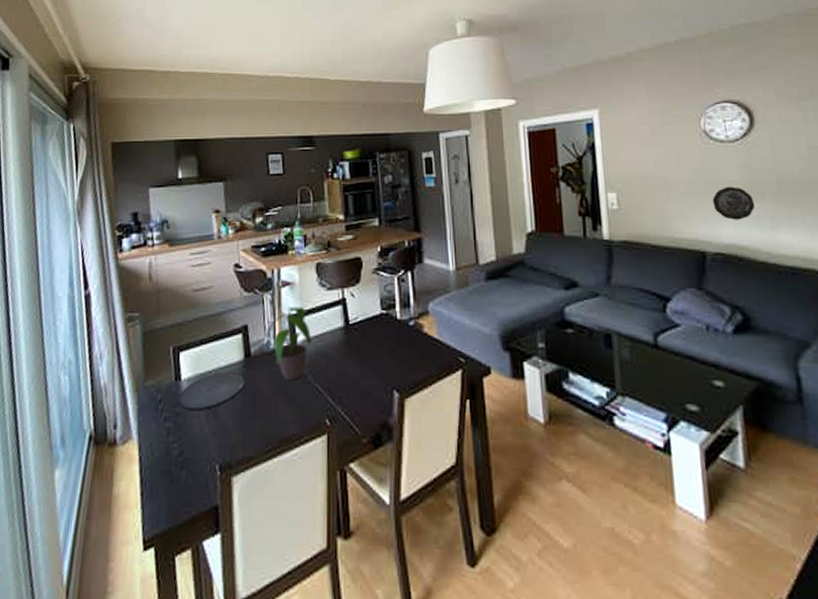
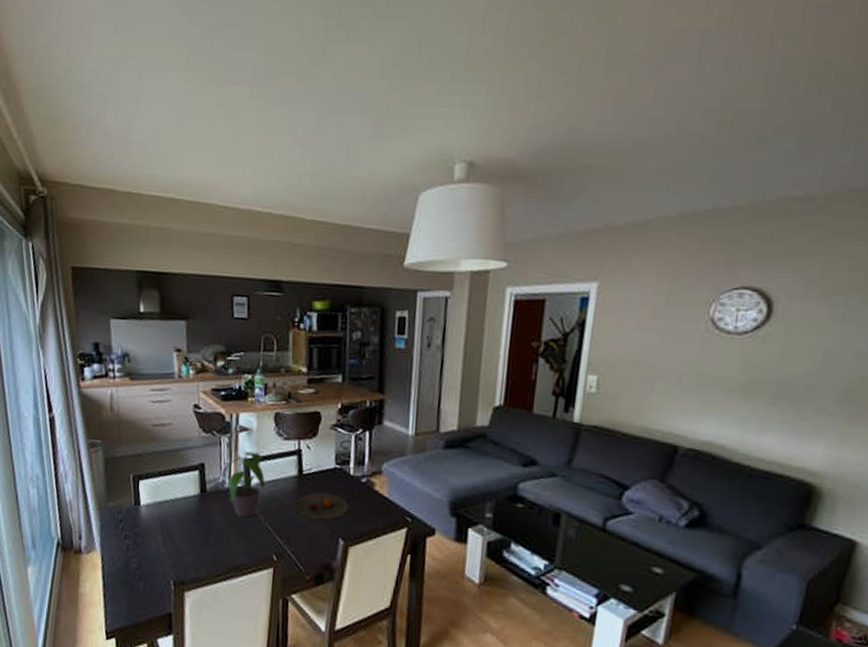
plate: present [178,371,245,411] -> none [137,502,200,534]
plate: none [343,342,400,372] -> present [294,492,349,520]
decorative plate: present [712,186,756,220] -> none [699,382,746,419]

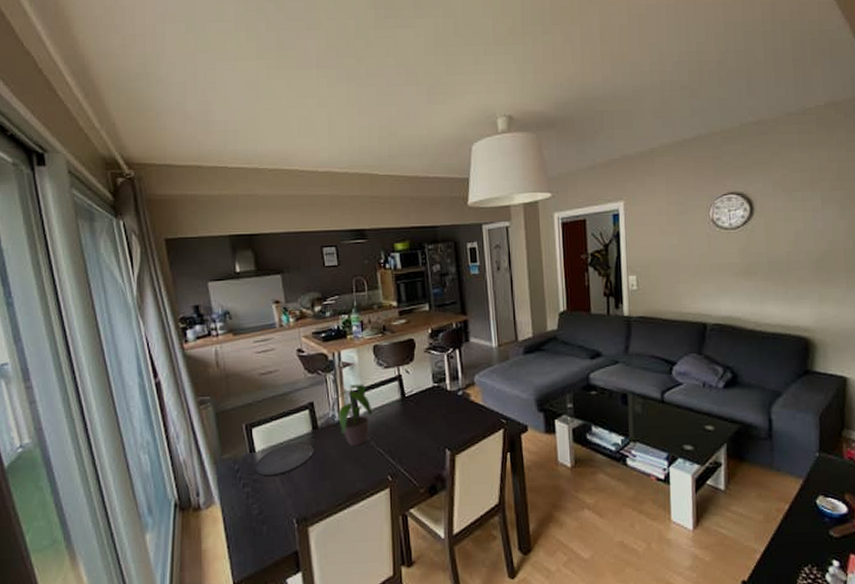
plate: none [137,502,200,534] -> present [254,442,314,477]
plate: present [294,492,349,520] -> none [401,410,451,436]

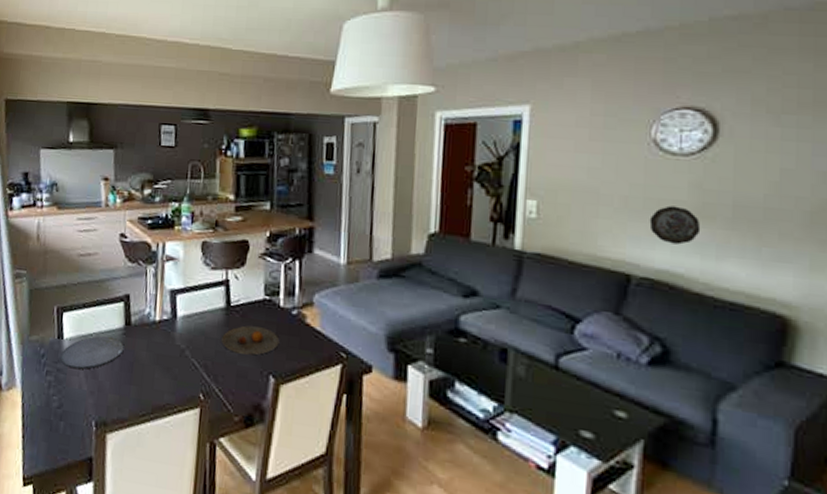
potted plant: present [330,384,373,446] -> none [145,281,192,353]
plate: none [401,410,451,436] -> present [221,325,280,355]
decorative plate: none [714,267,749,296] -> present [649,205,701,245]

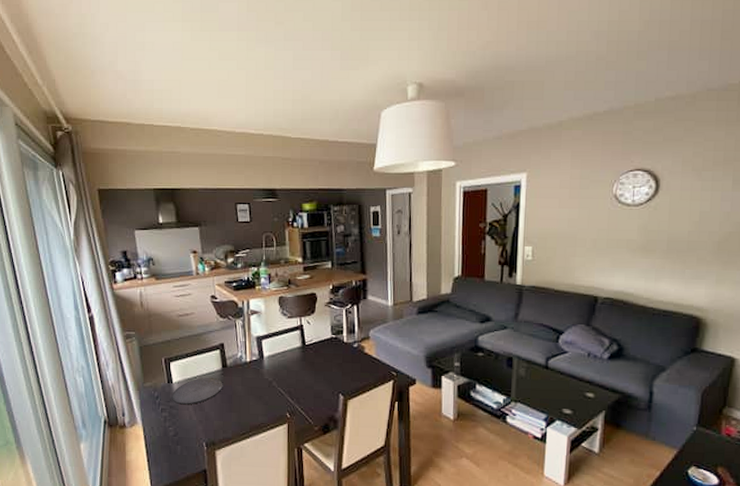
plate: present [221,325,280,355] -> none [300,359,345,380]
decorative plate: present [649,205,701,245] -> none [611,244,646,272]

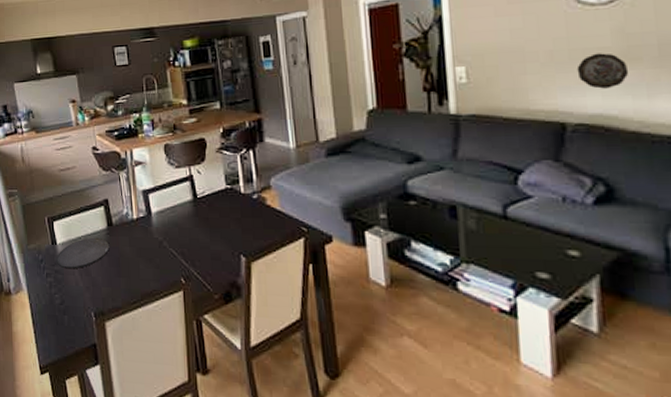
decorative plate: none [611,244,646,272] -> present [576,53,629,89]

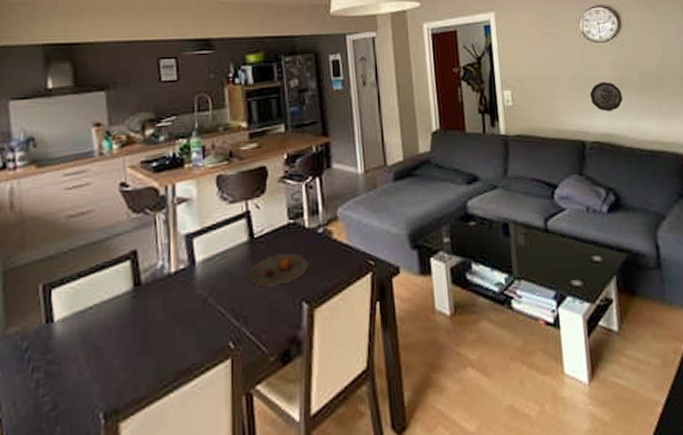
plate: present [56,237,110,269] -> none [49,303,135,356]
plate: none [193,213,245,239] -> present [248,253,309,287]

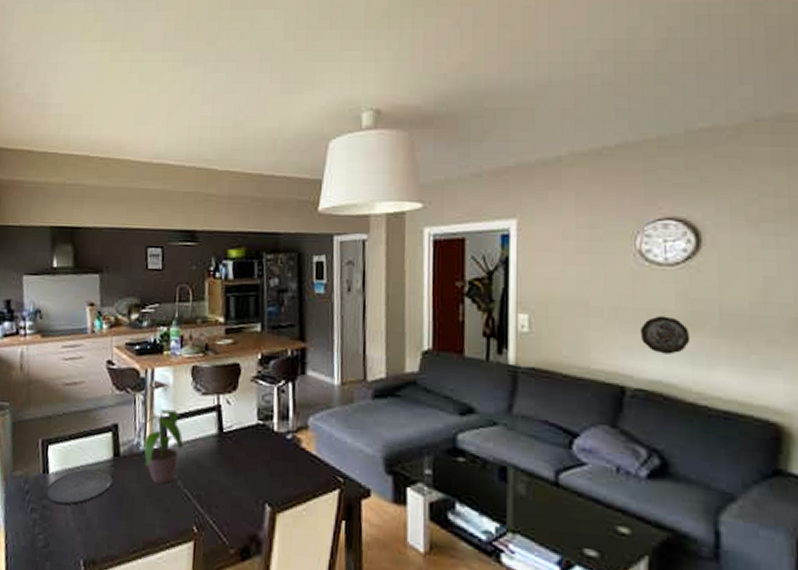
plate: none [49,303,135,356] -> present [45,468,113,506]
potted plant: none [158,224,213,306] -> present [135,409,183,484]
plate: present [248,253,309,287] -> none [214,452,275,483]

